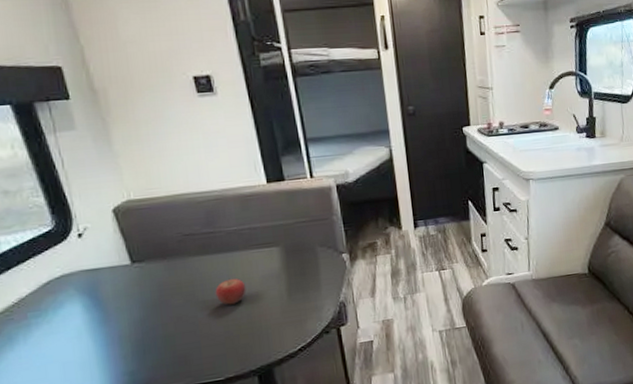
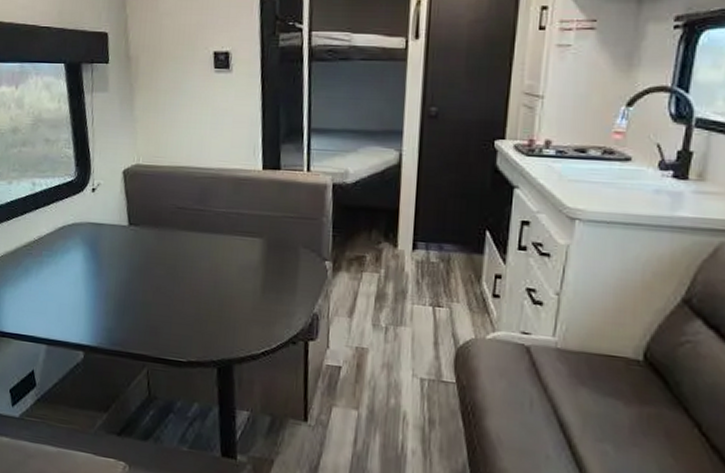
fruit: present [215,278,246,305] -> none [194,260,223,288]

